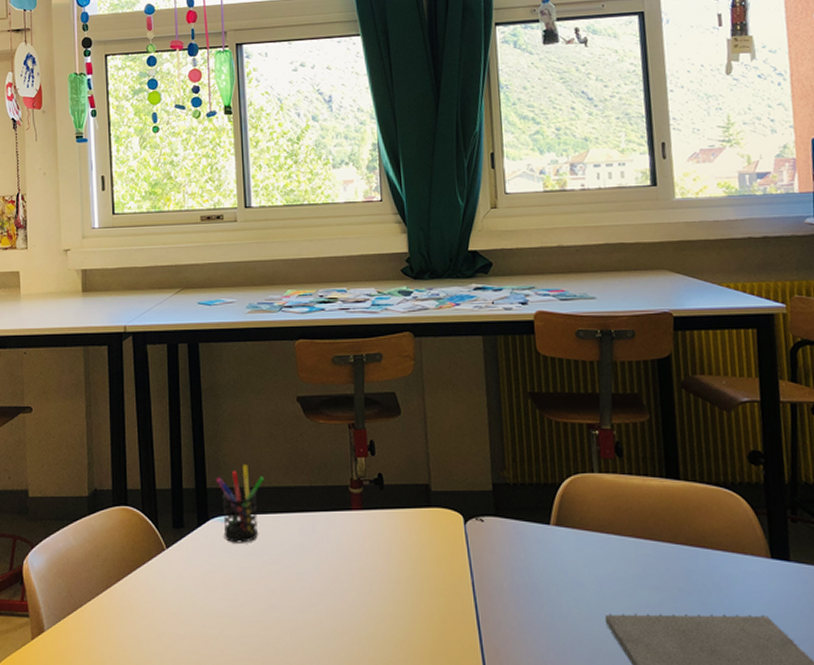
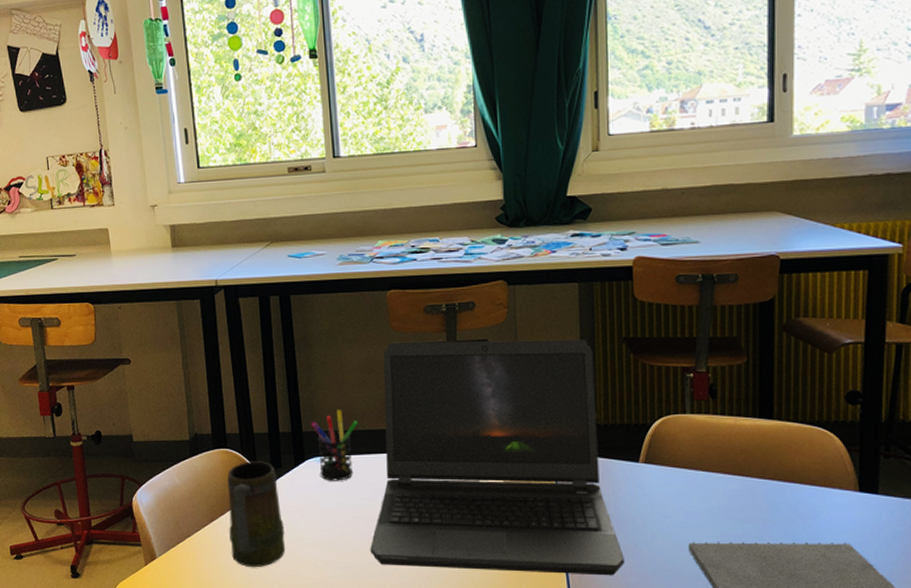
mug: none [125,520,185,643] -> present [227,461,286,568]
laptop computer: none [275,393,541,653] -> present [370,339,624,576]

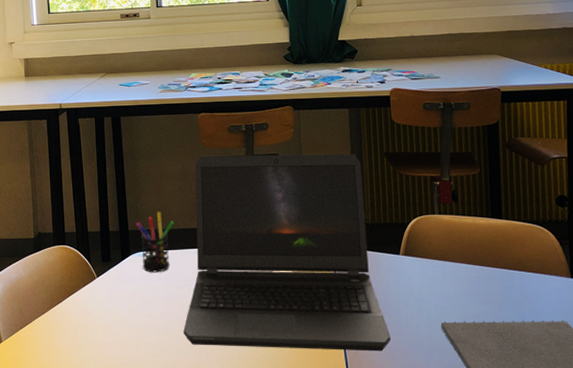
mug: present [227,461,286,568] -> none [64,256,113,349]

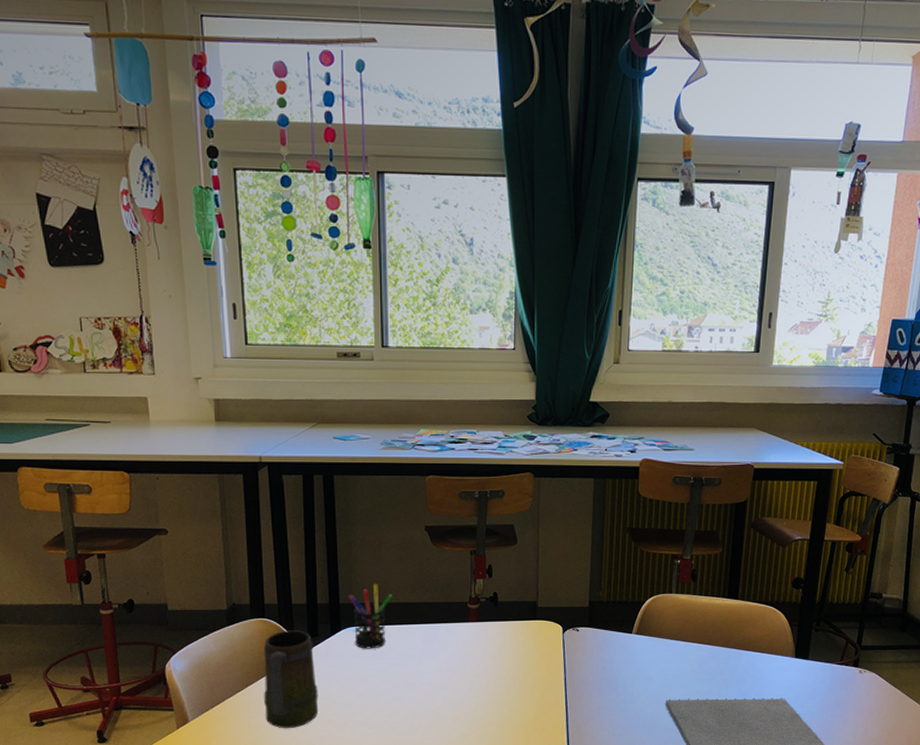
mug: none [64,256,113,349] -> present [263,630,319,729]
laptop computer: present [183,153,390,352] -> none [398,524,614,728]

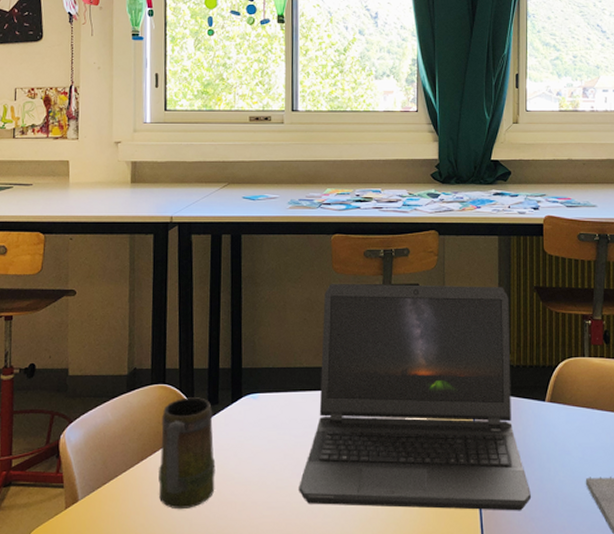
pen holder: present [348,584,392,649] -> none [251,347,296,418]
laptop computer: none [398,524,614,728] -> present [299,284,531,511]

